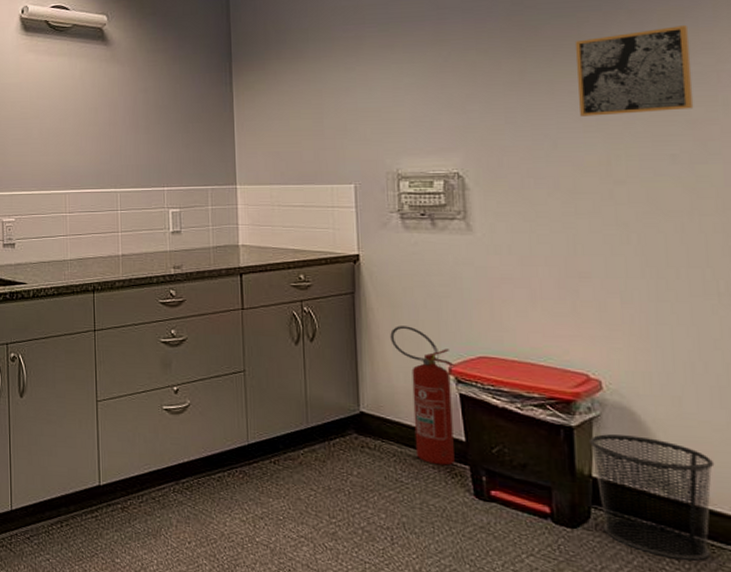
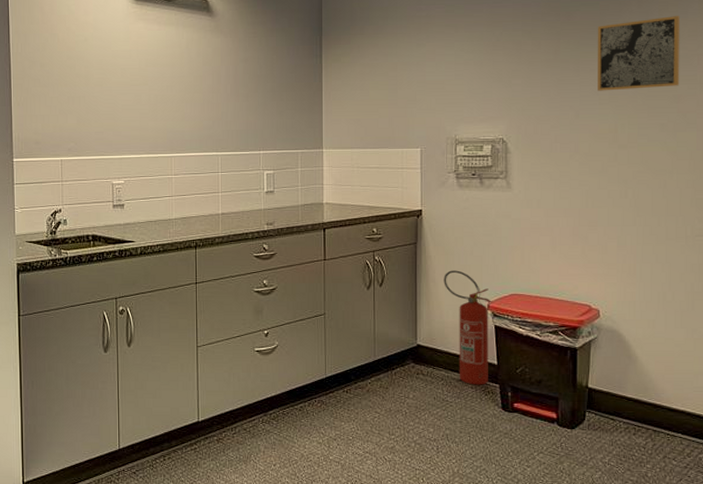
waste bin: present [590,434,715,561] -> none [588,353,674,447]

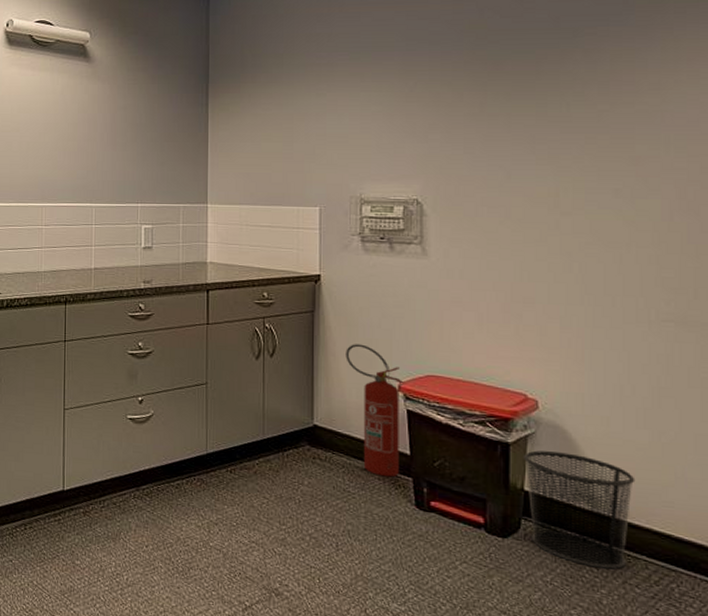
waste bin: none [588,353,674,447] -> present [524,450,635,570]
wall art: present [597,16,681,91] -> none [532,66,638,150]

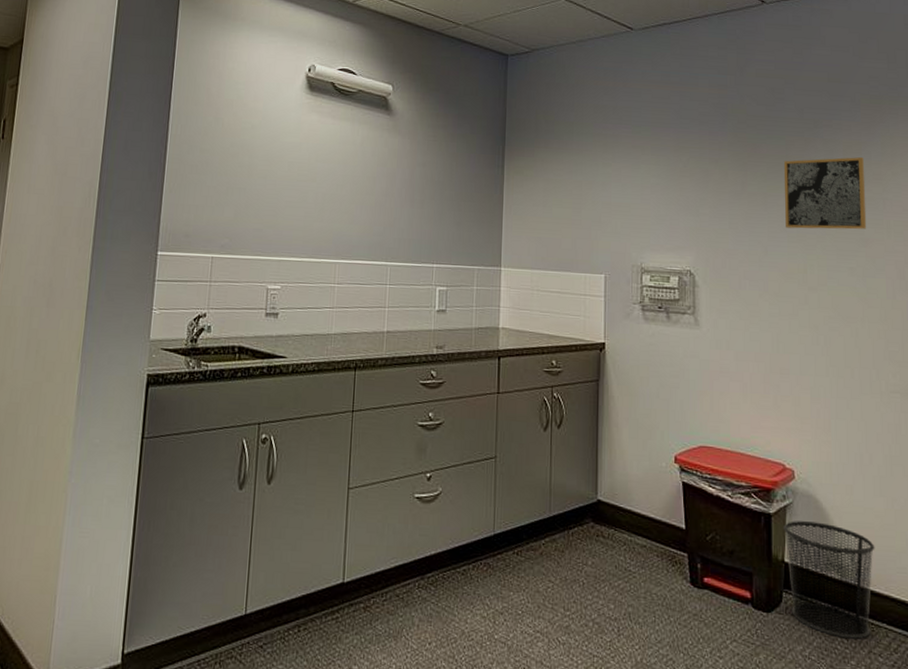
fire extinguisher: present [346,344,404,478] -> none [627,414,679,554]
wall art: none [532,66,638,150] -> present [783,157,867,230]

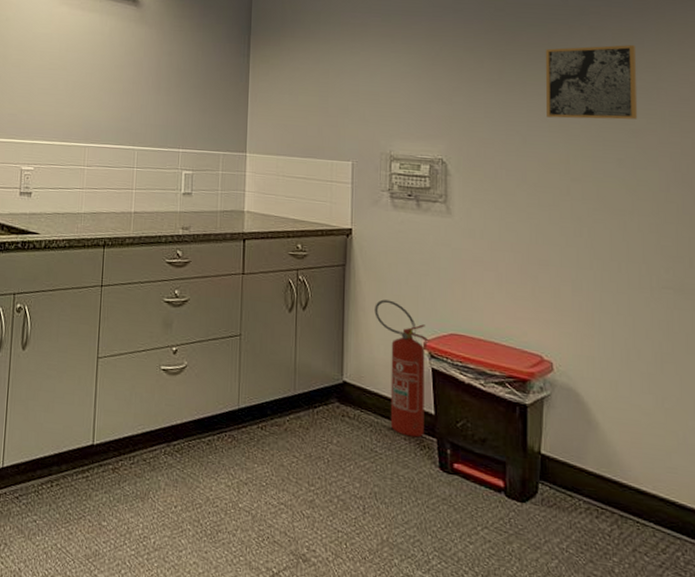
fire extinguisher: none [627,414,679,554] -> present [374,299,429,438]
waste bin: present [784,521,875,639] -> none [540,413,642,537]

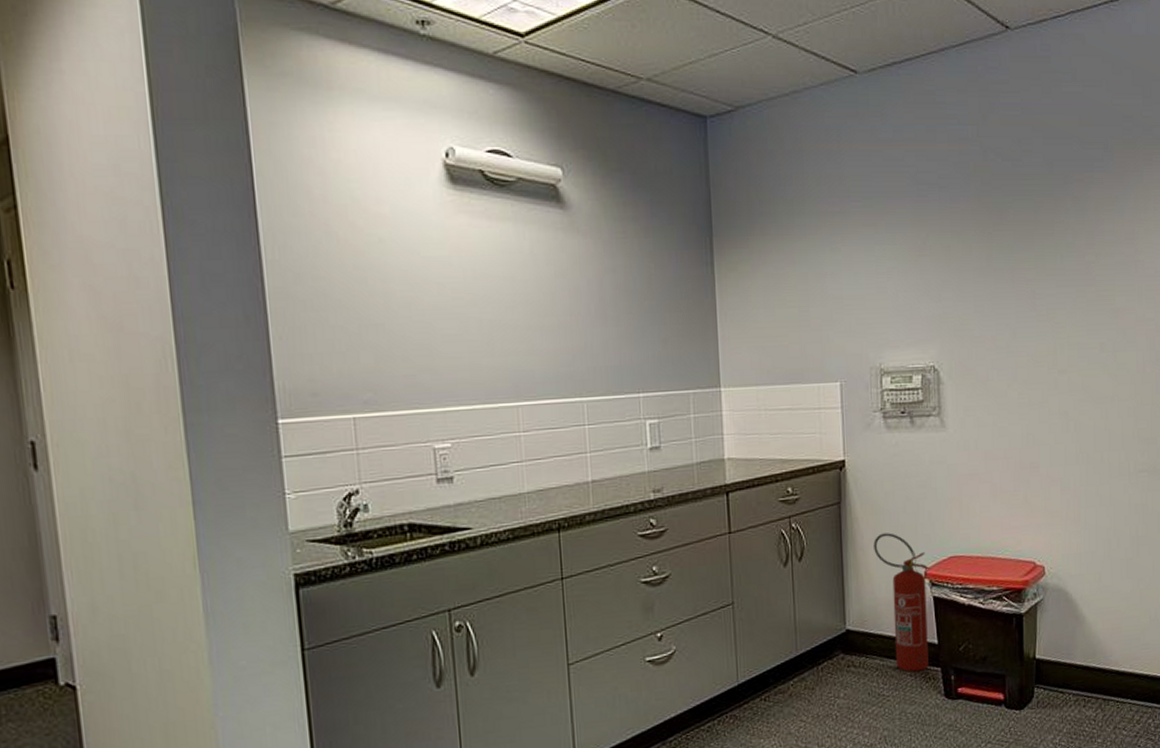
wall art: present [545,45,638,120] -> none [1031,215,1118,305]

